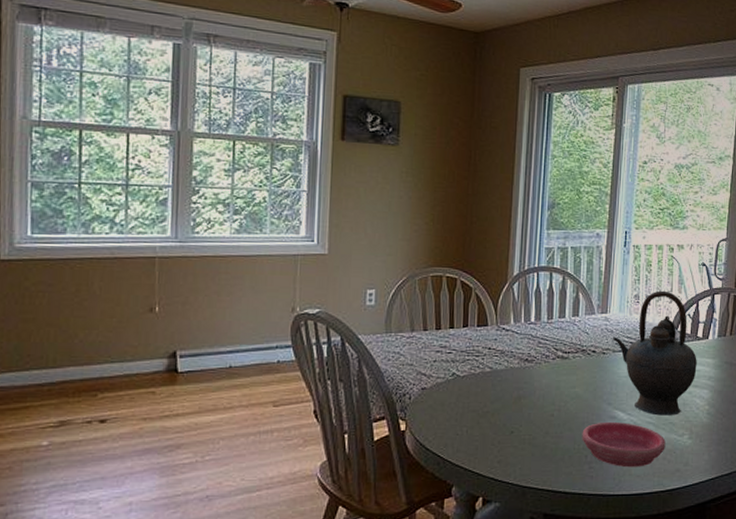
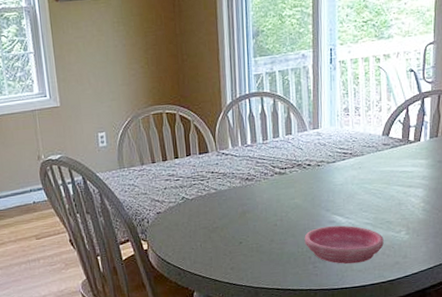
teapot: present [612,290,697,416] -> none [325,100,410,217]

